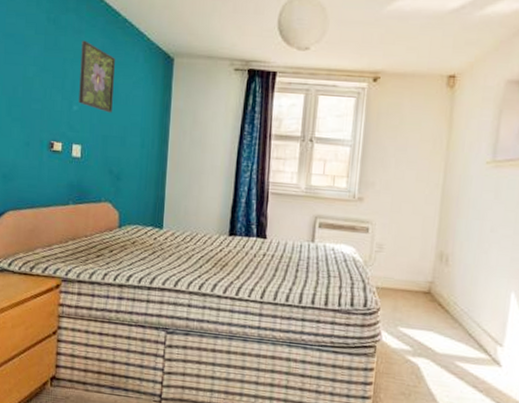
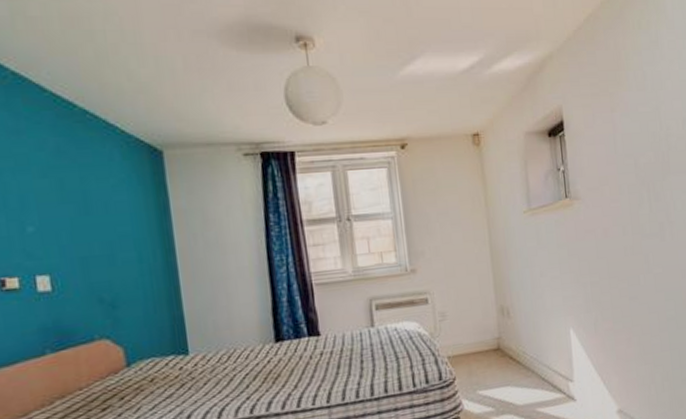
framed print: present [79,40,115,113] -> none [23,142,88,228]

